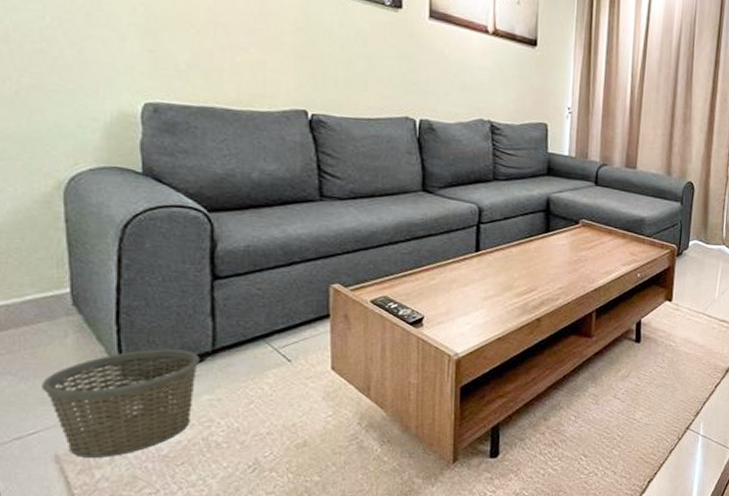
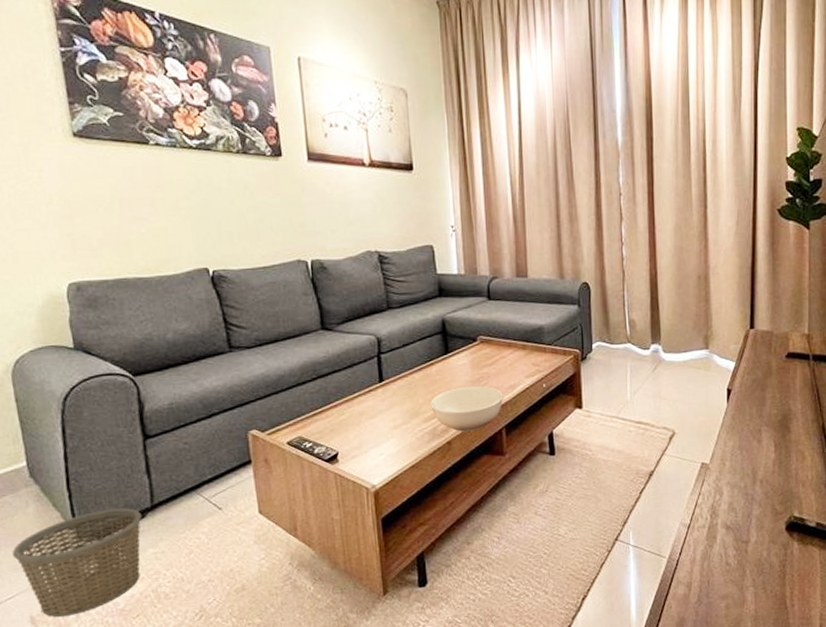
bowl: none [525,266,598,311] -> present [430,385,503,432]

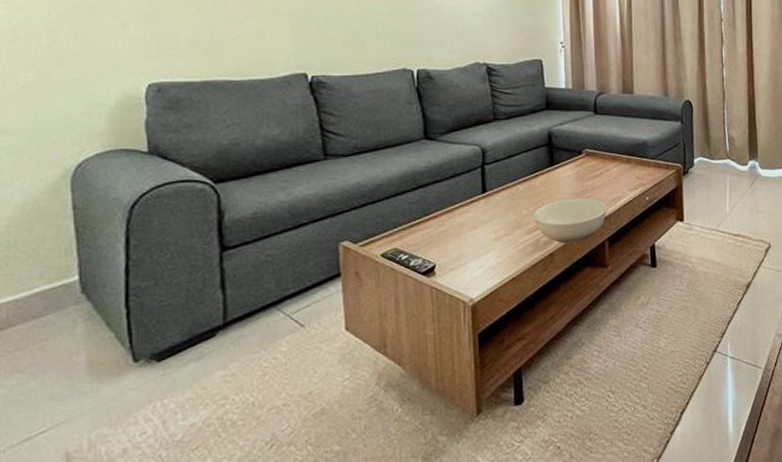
basket: present [11,508,142,617] -> none [50,326,212,453]

